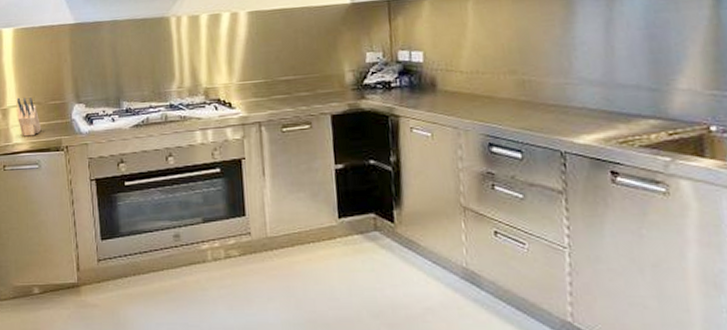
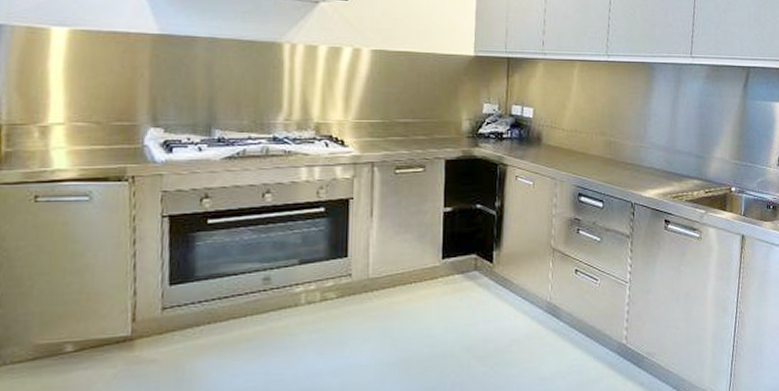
knife block: present [17,97,42,137] -> none [63,113,99,162]

